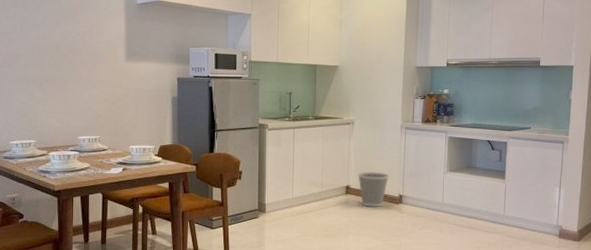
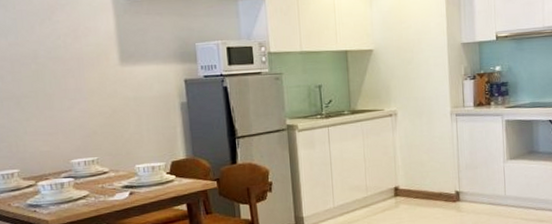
wastebasket: present [358,172,389,207] -> none [407,168,443,209]

